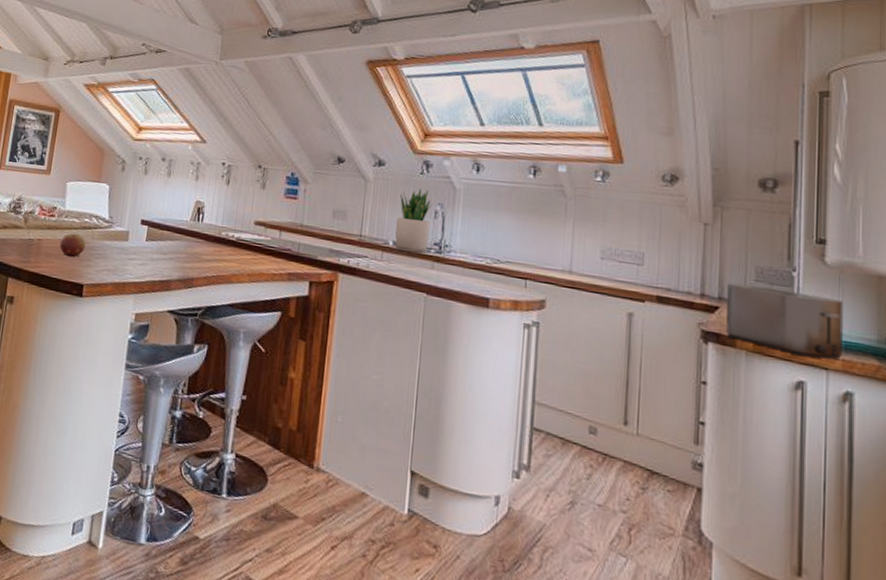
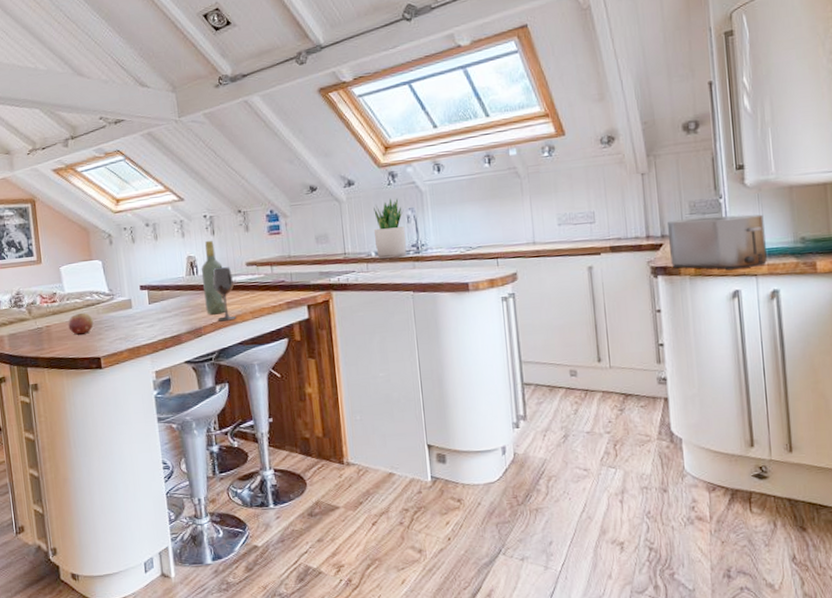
wine bottle: none [202,189,230,269] -> present [201,240,226,315]
wine glass: none [212,219,238,279] -> present [212,267,237,322]

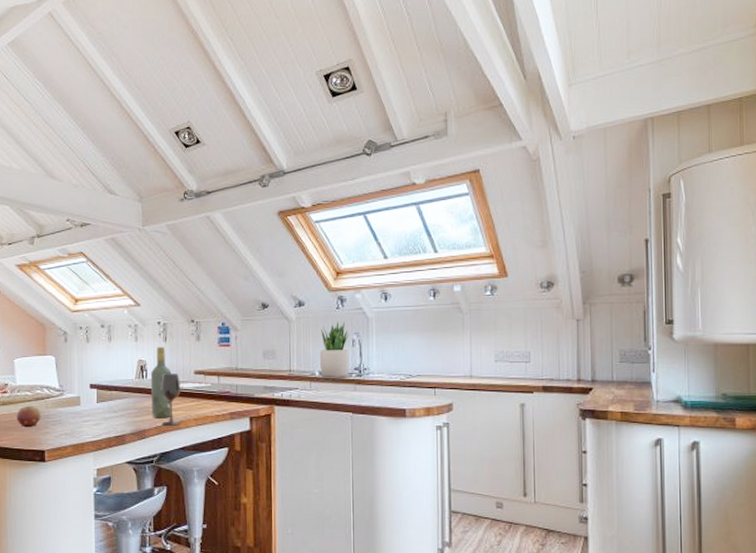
toaster: present [667,214,767,270] -> none [597,366,689,419]

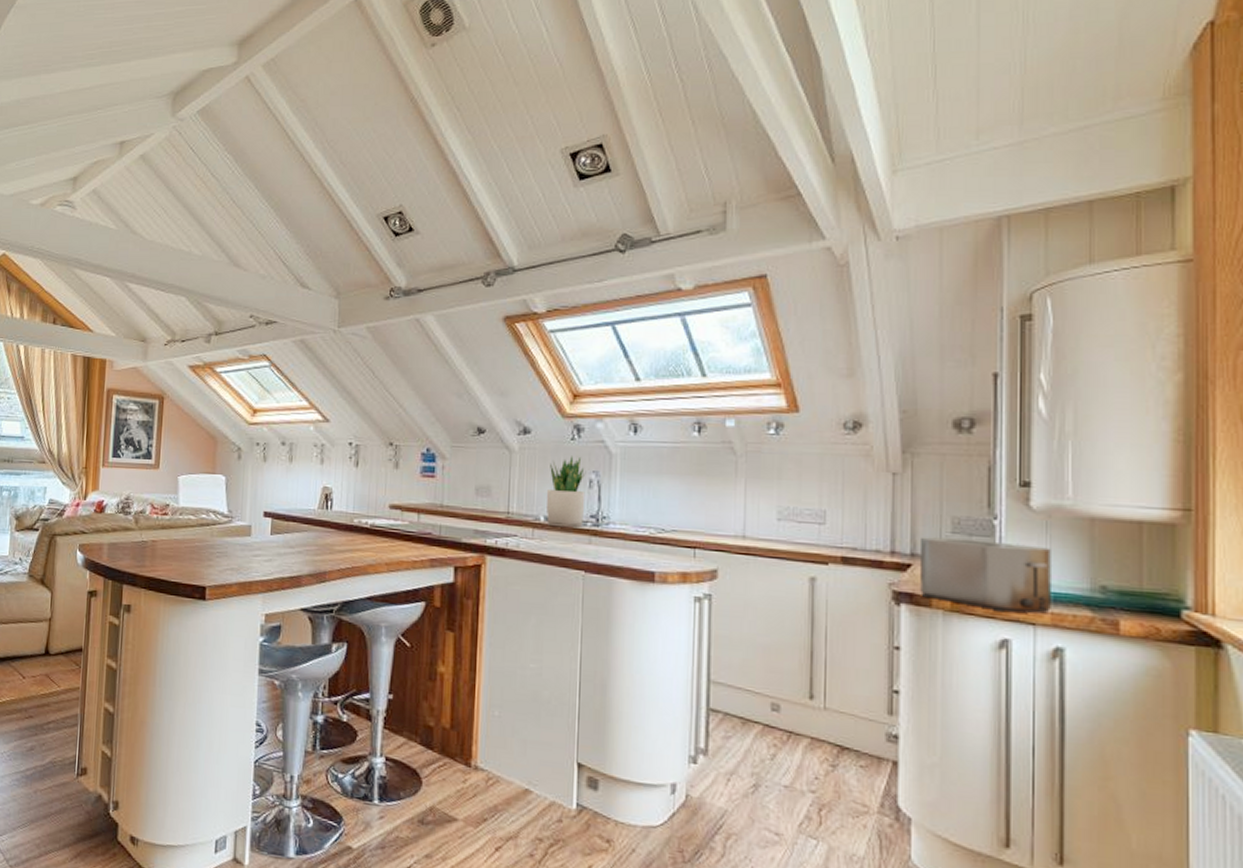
fruit: present [16,405,41,427] -> none [176,531,205,557]
wine bottle: present [150,346,172,419] -> none [335,472,362,560]
wine glass: present [161,374,181,426] -> none [346,505,372,570]
toaster: none [597,366,689,419] -> present [919,537,1051,613]

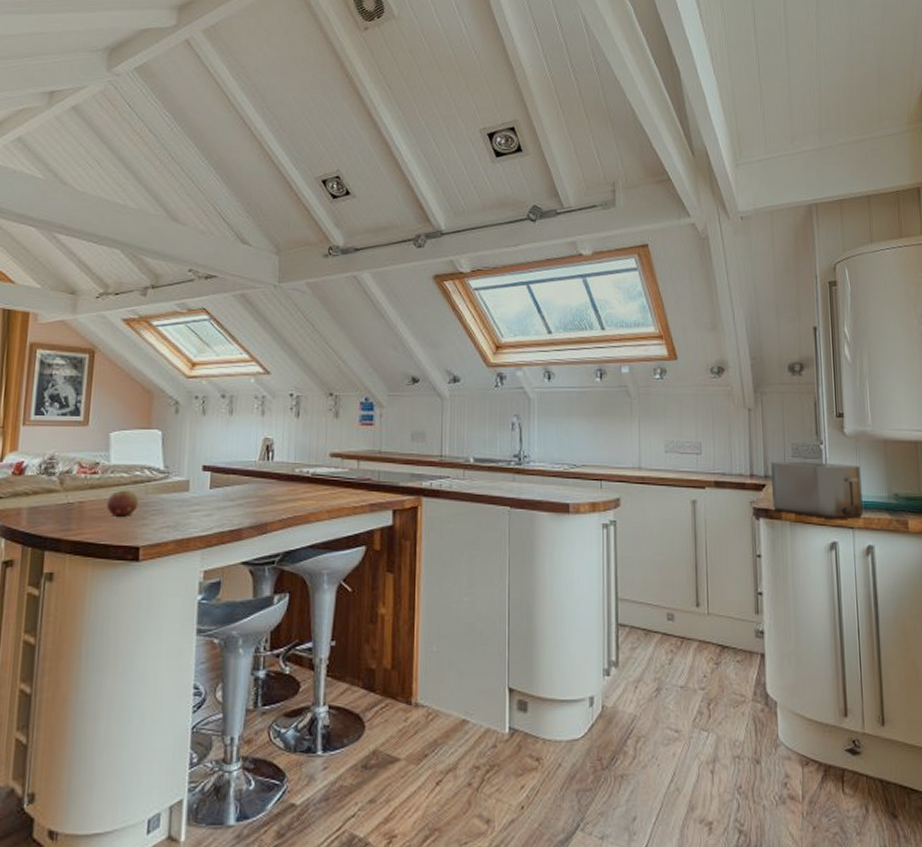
fruit: none [176,531,205,557] -> present [106,490,139,517]
planter: present [546,456,586,529] -> none [476,401,509,468]

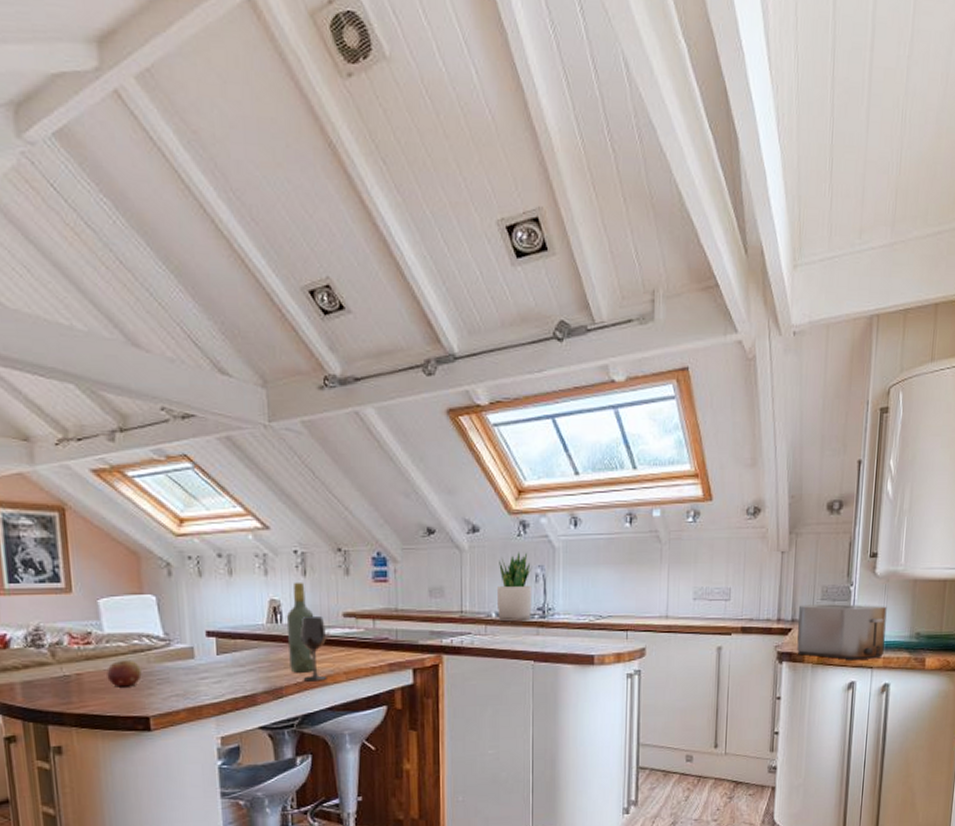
wine bottle: none [276,422,303,510] -> present [286,582,315,673]
wine glass: none [287,455,313,519] -> present [300,617,327,682]
planter: none [476,401,509,468] -> present [498,552,533,622]

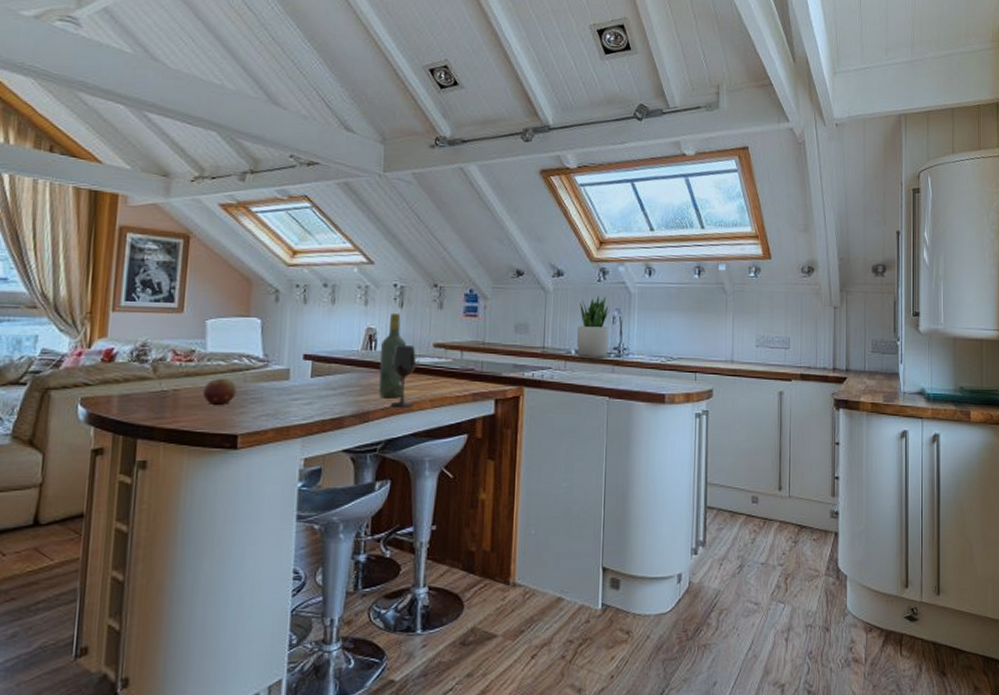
toaster: present [797,604,887,661] -> none [851,356,932,411]

